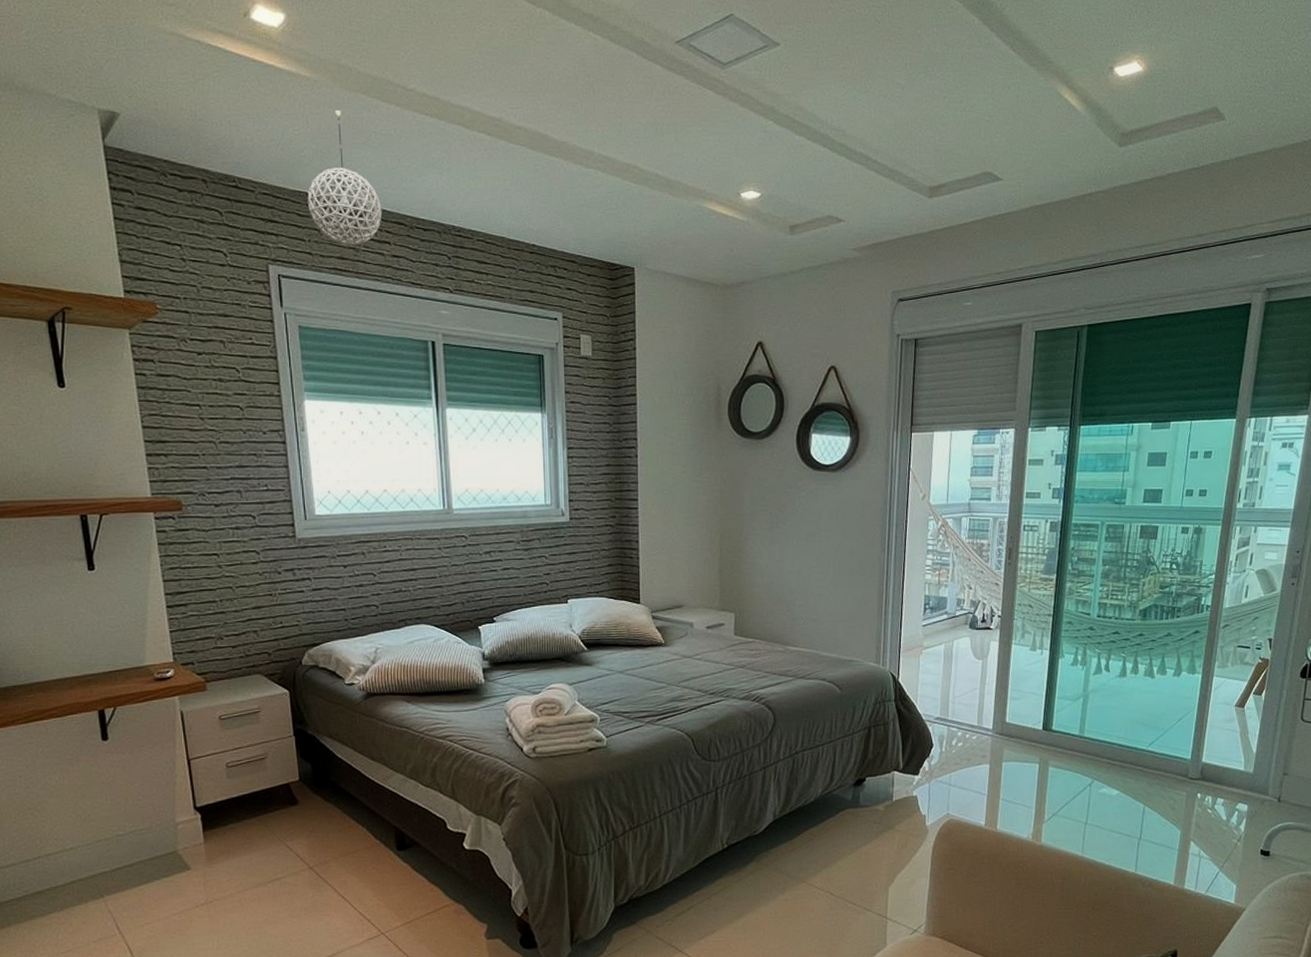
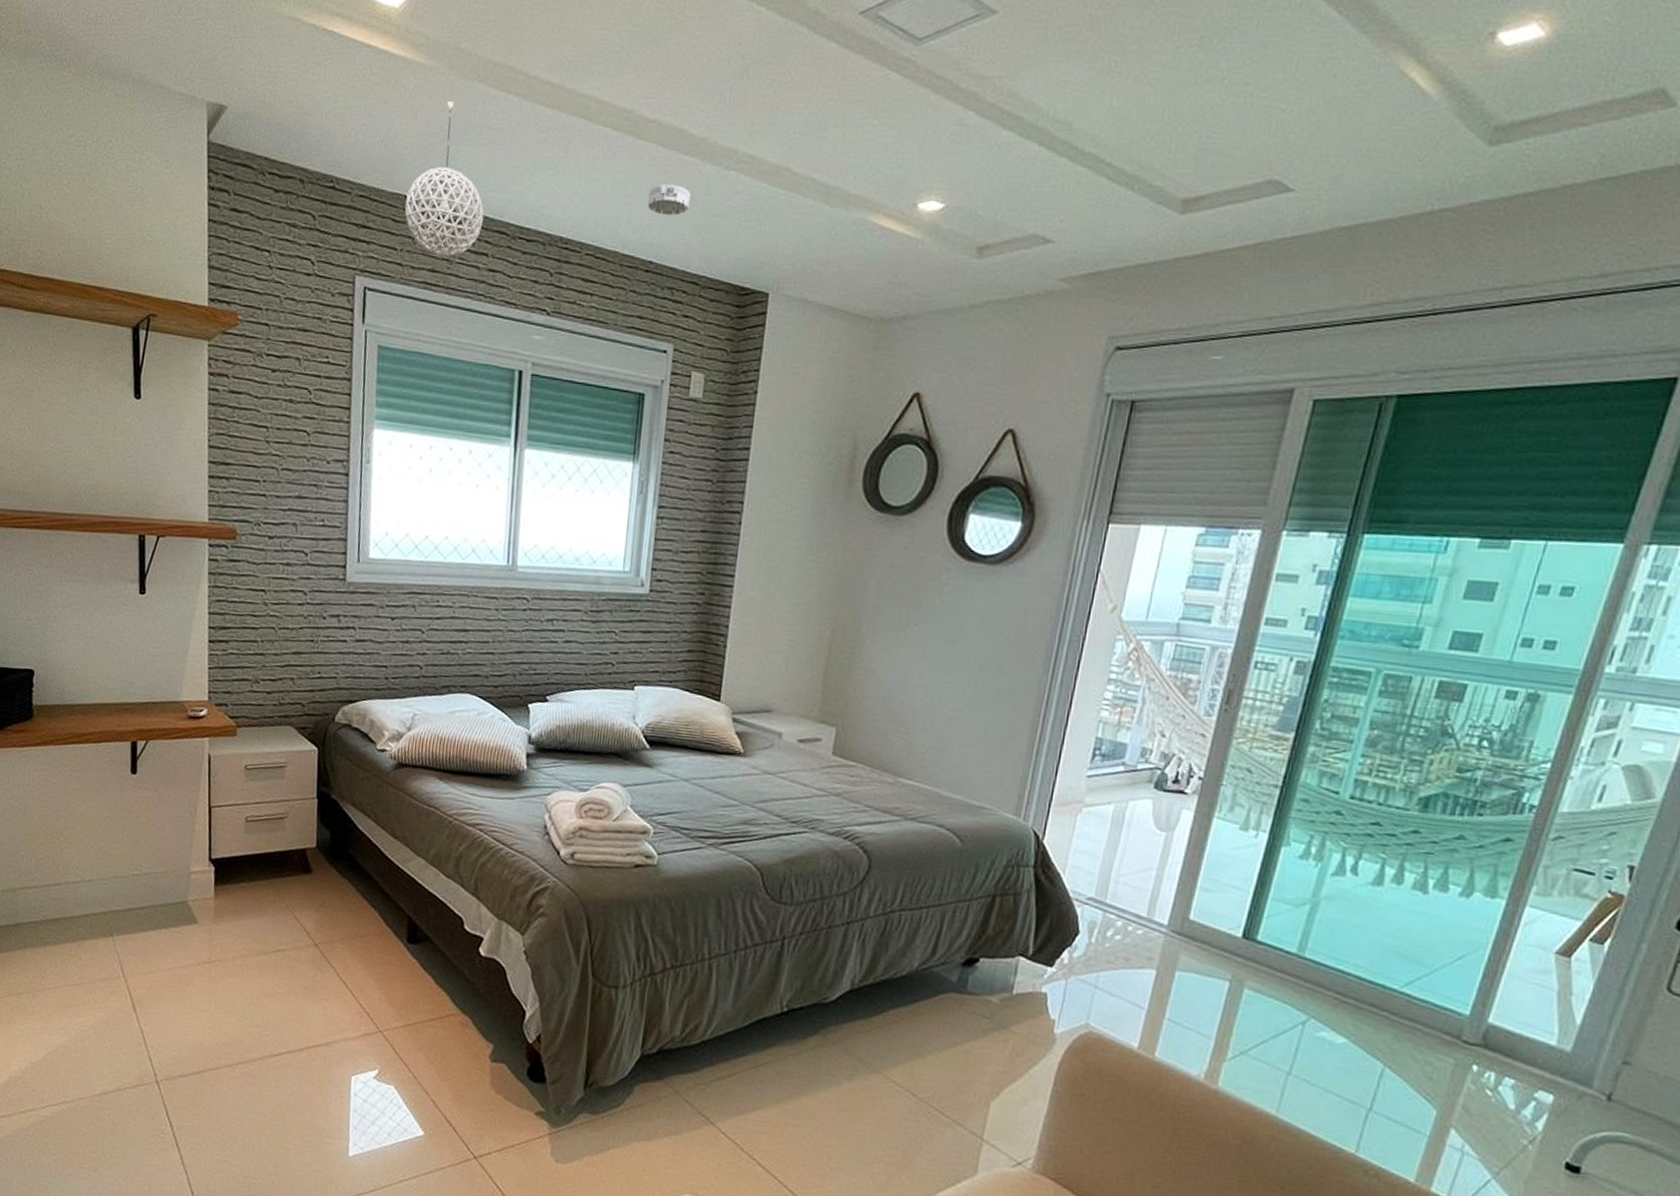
smoke detector: none [524,180,560,206] -> present [647,183,691,216]

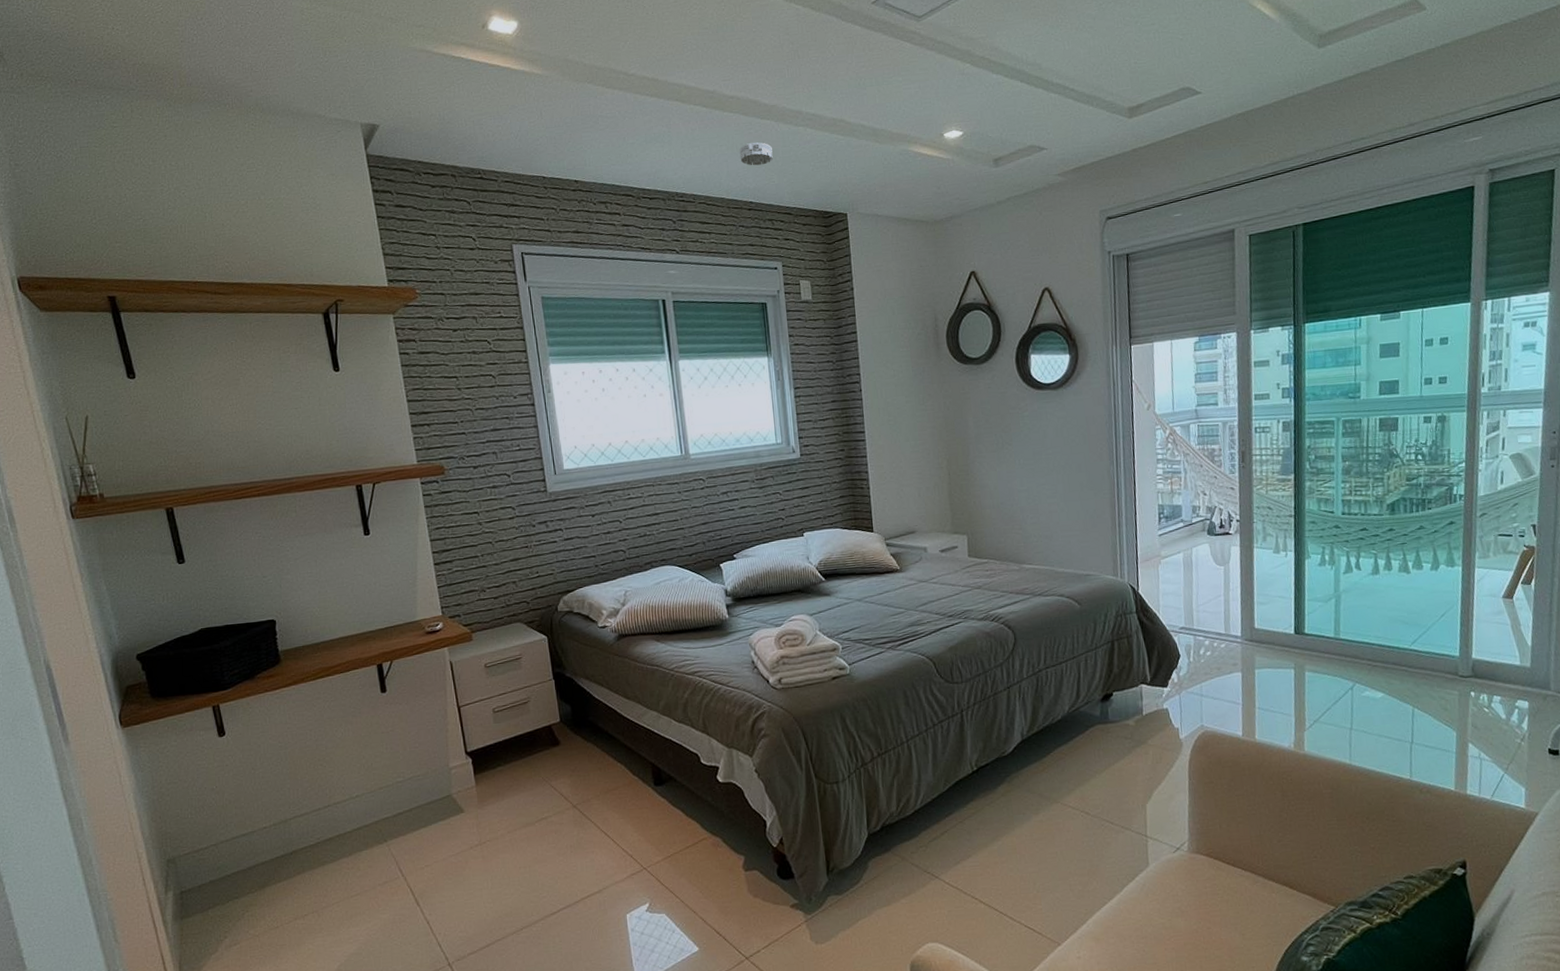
pendant light: present [404,100,484,257] -> none [544,99,612,220]

